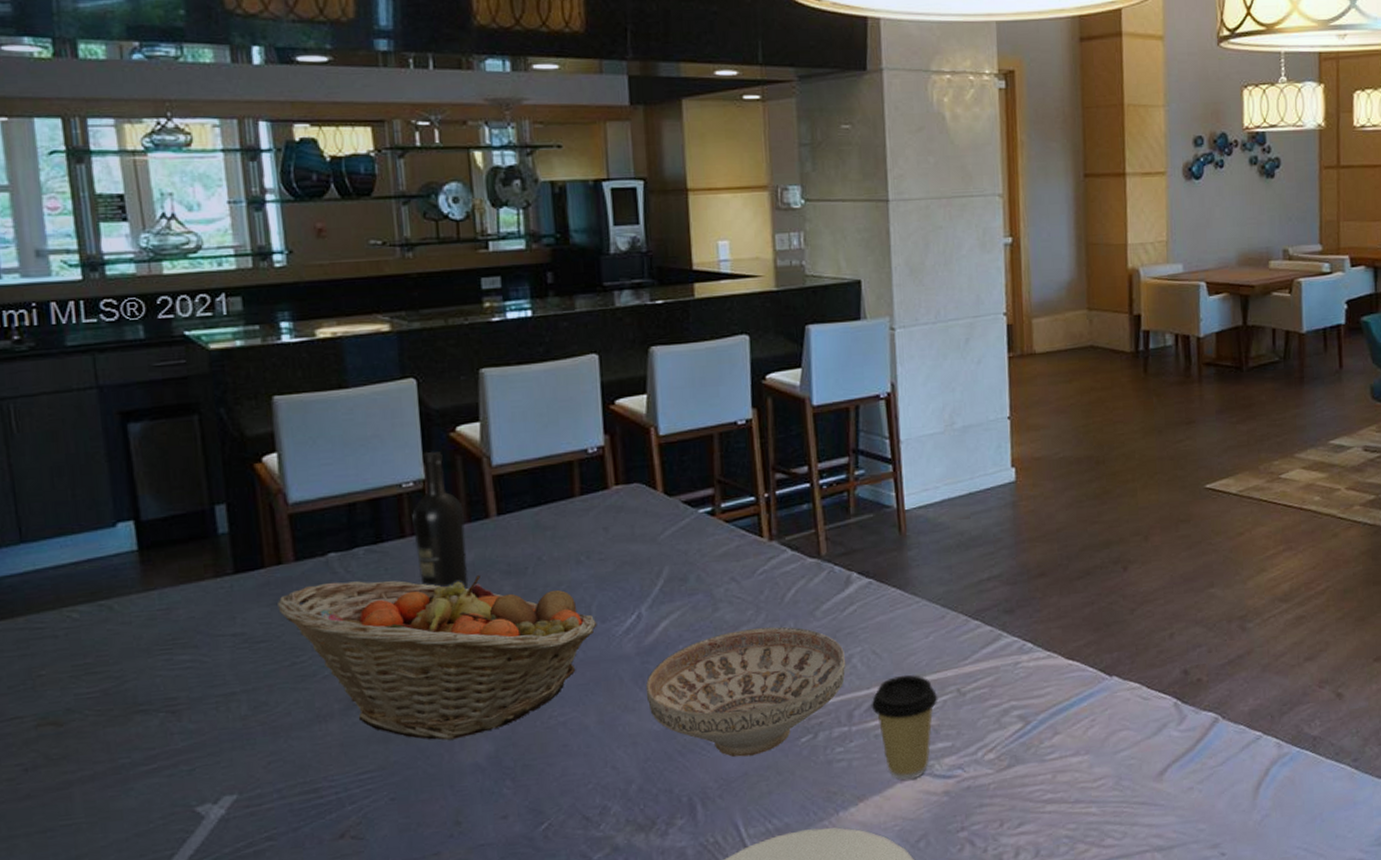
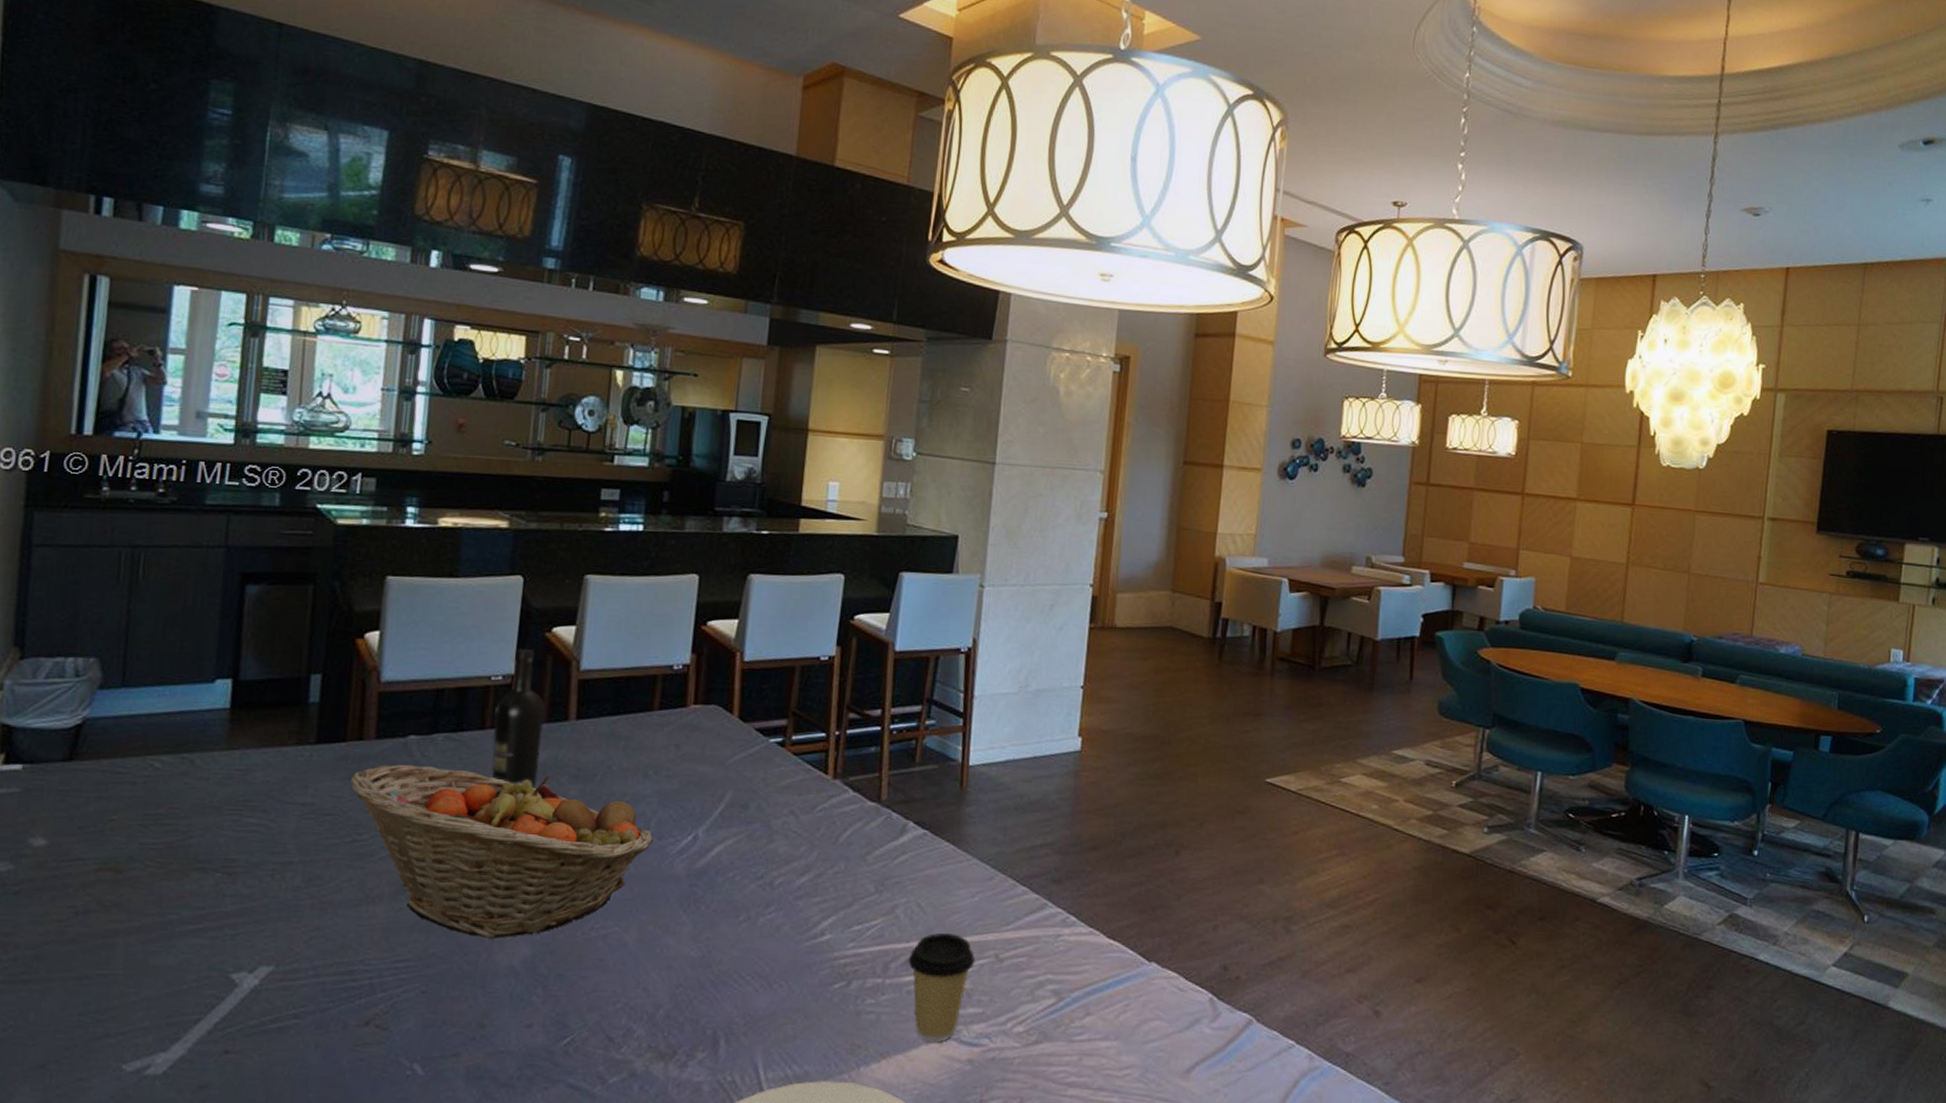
decorative bowl: present [645,626,846,757] -> none [688,864,890,996]

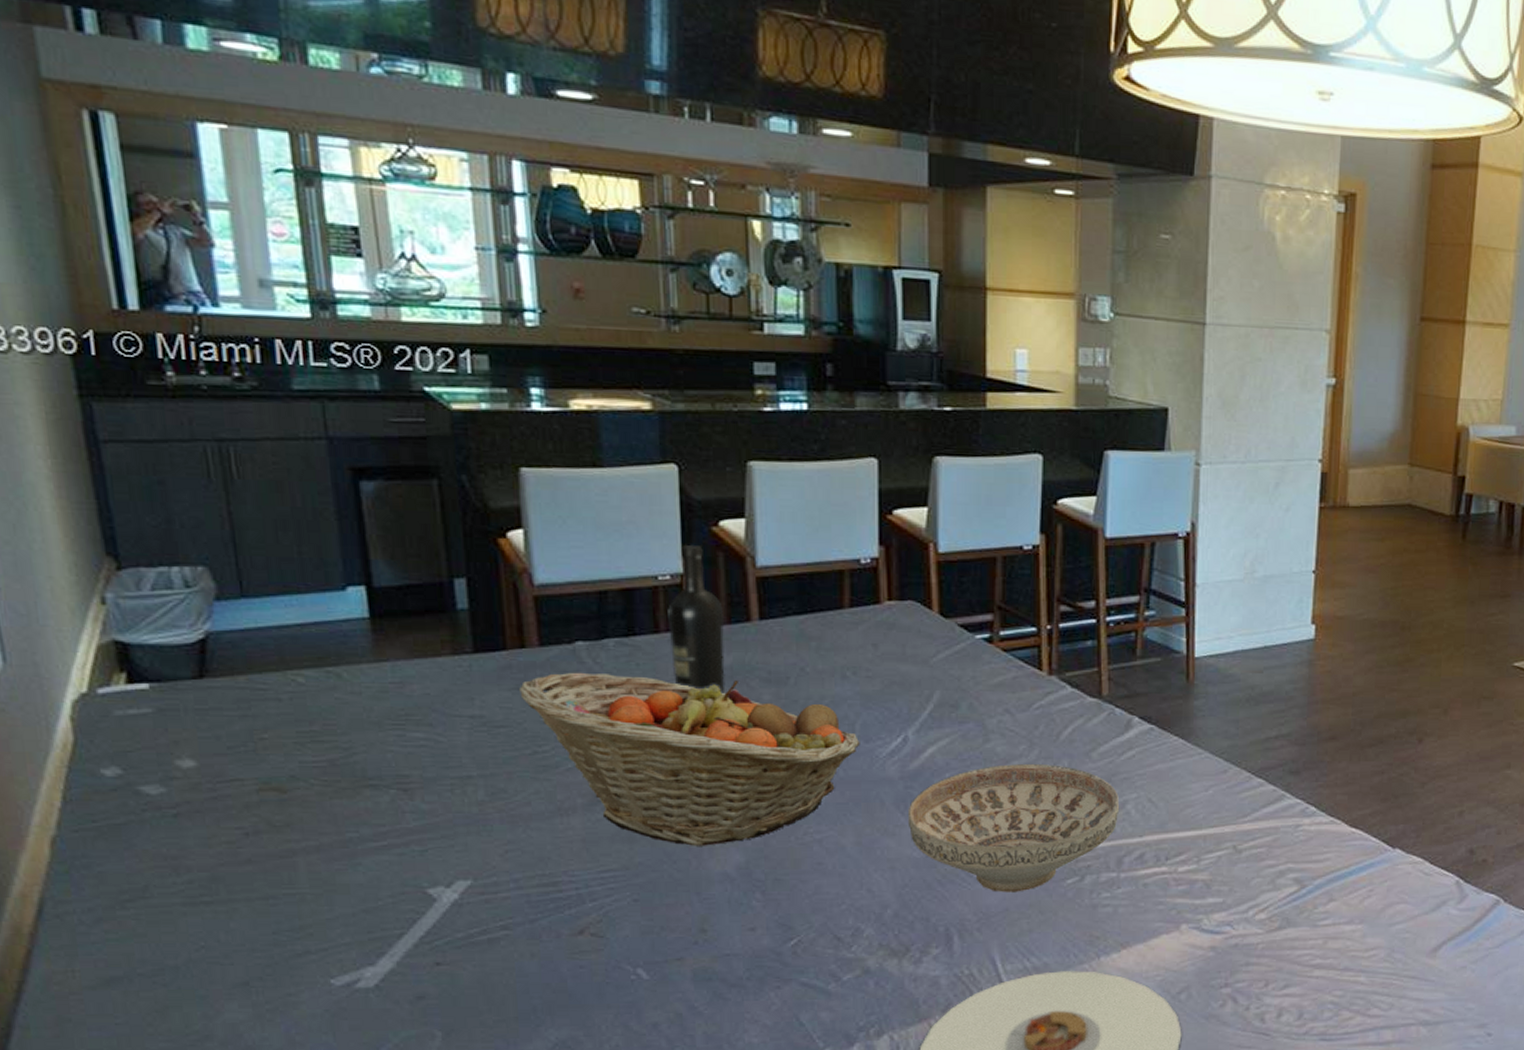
decorative bowl: none [688,864,890,996] -> present [907,763,1120,892]
coffee cup: present [908,932,976,1042] -> none [1142,826,1213,932]

